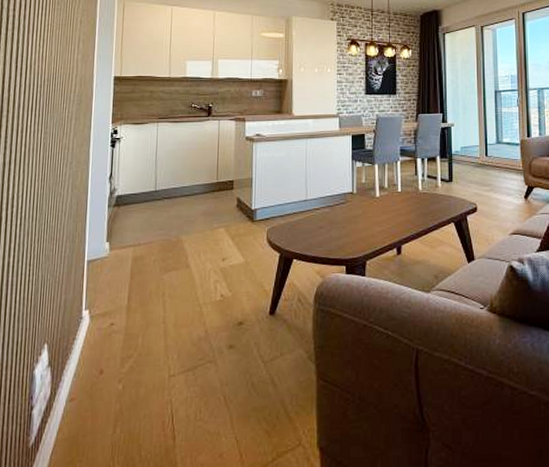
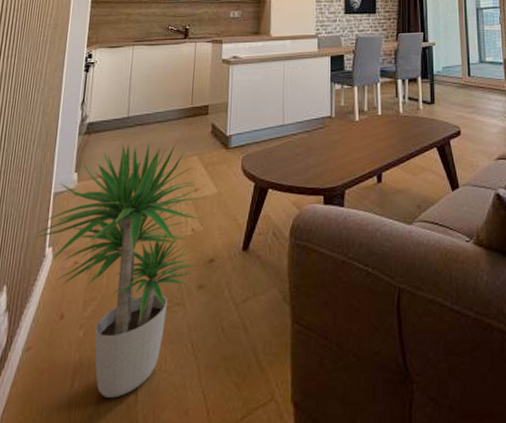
potted plant: none [70,214,233,442] -> present [33,142,206,398]

